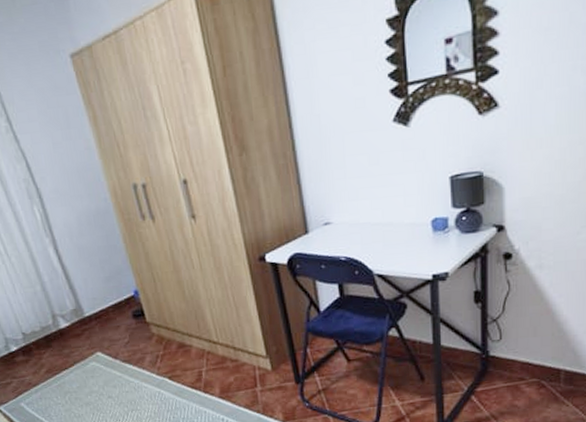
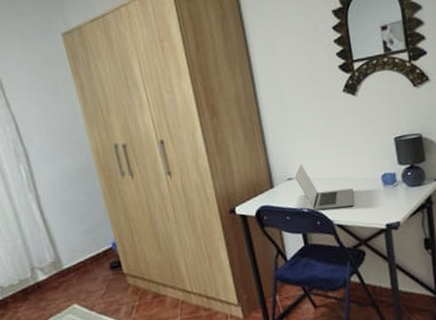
laptop: none [332,207,398,259] -> present [294,164,354,210]

